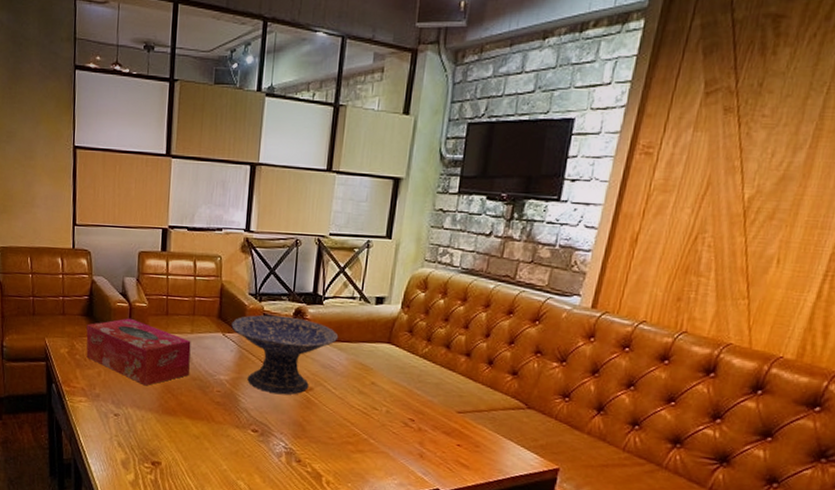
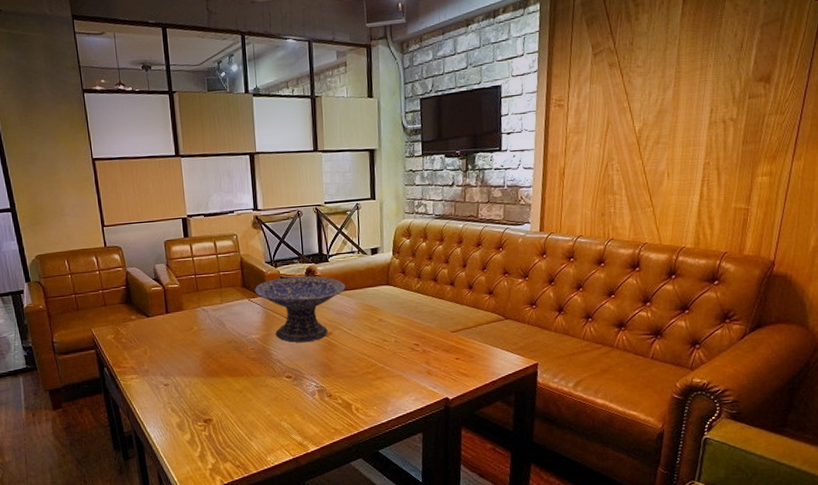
tissue box: present [86,318,191,386] -> none [127,299,225,355]

